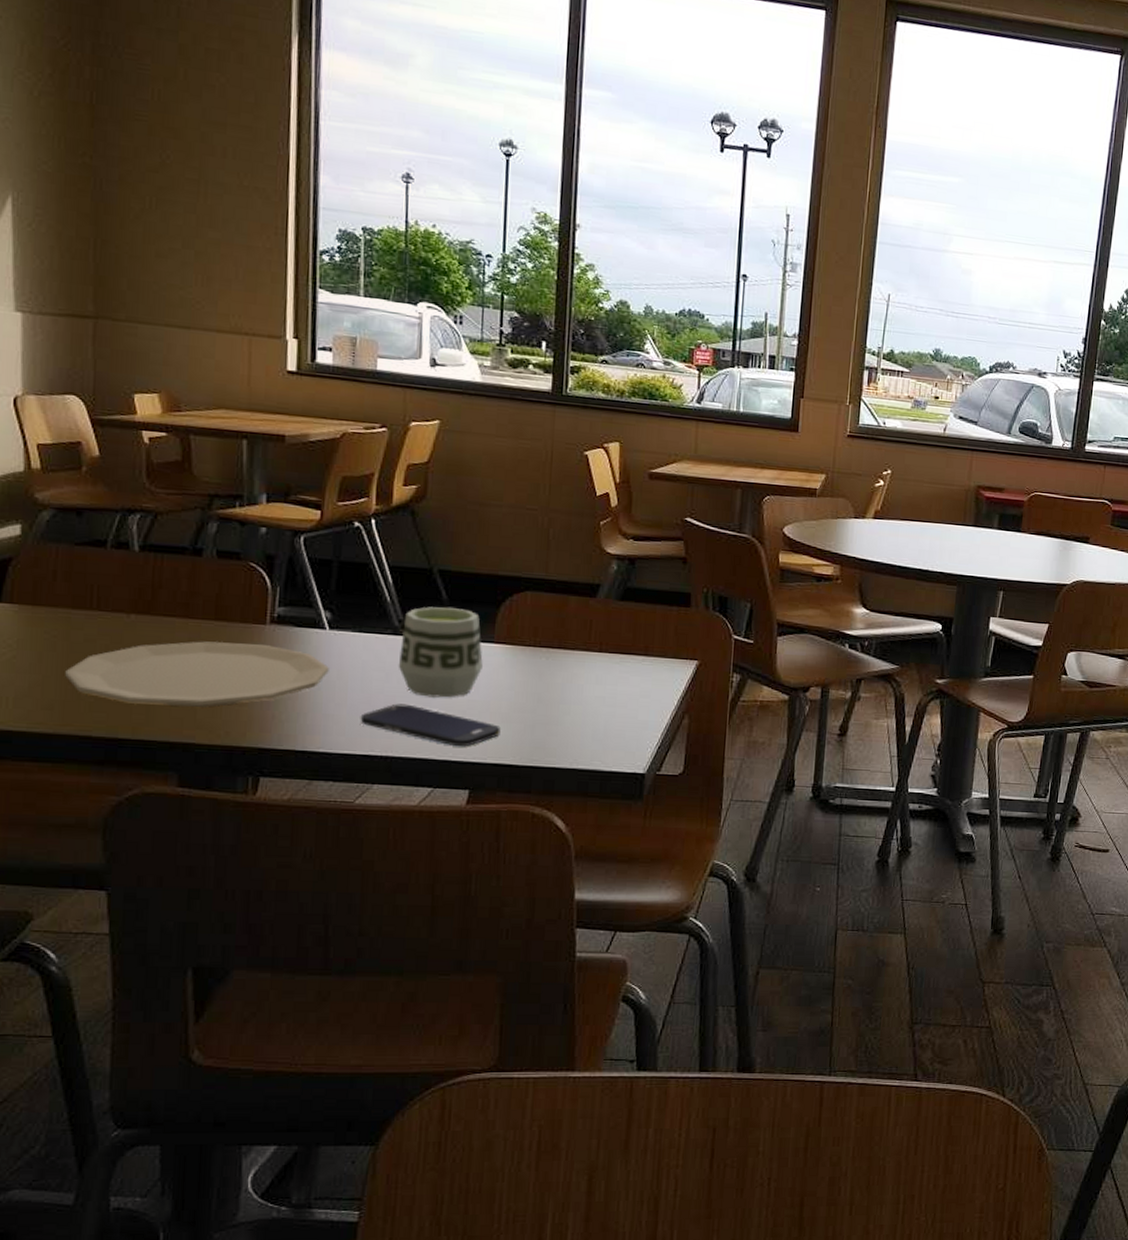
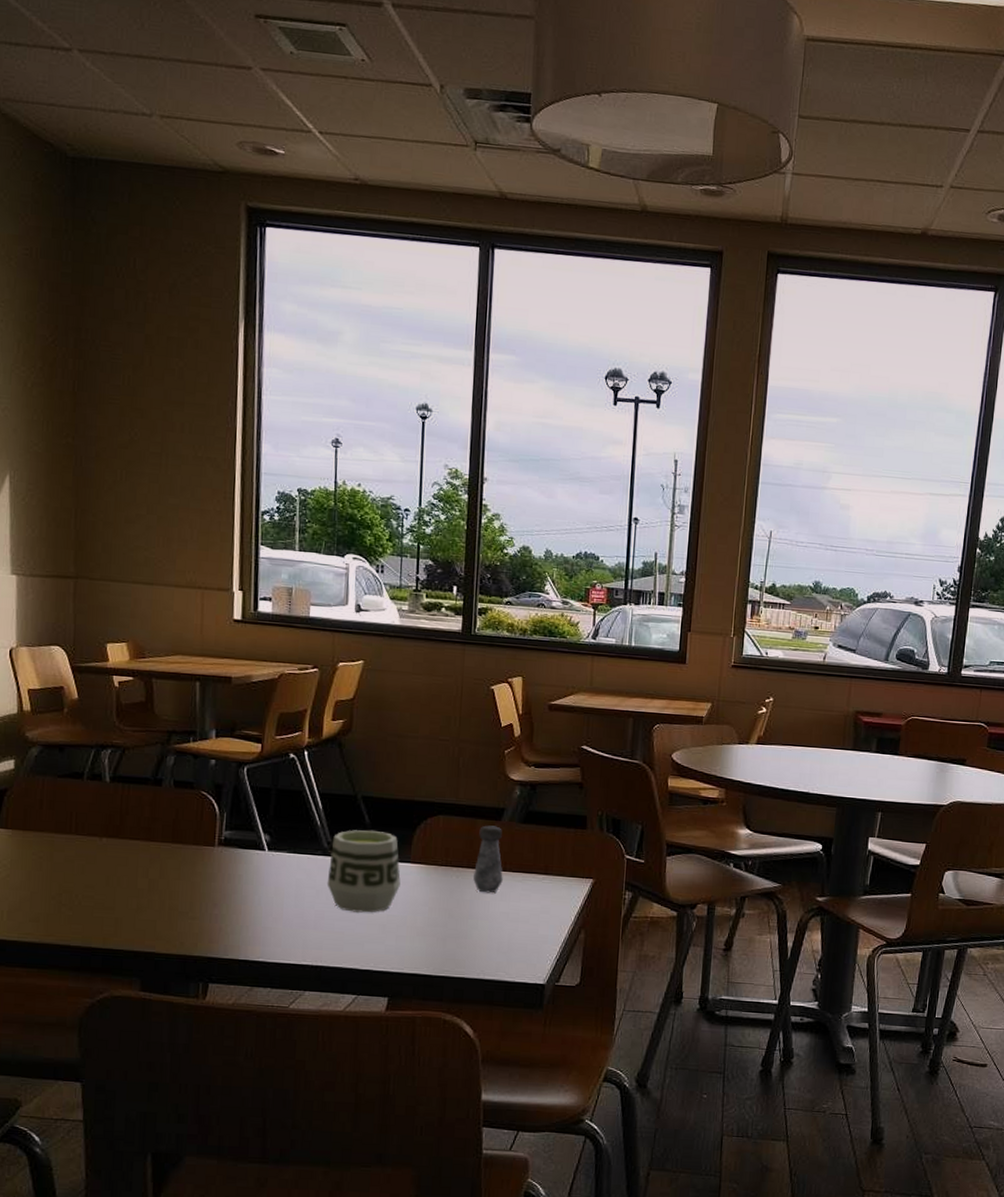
plate: present [65,641,329,709] -> none [49,861,268,922]
smartphone: present [360,704,501,747] -> none [294,918,416,958]
salt shaker: none [565,602,599,676] -> present [473,825,503,893]

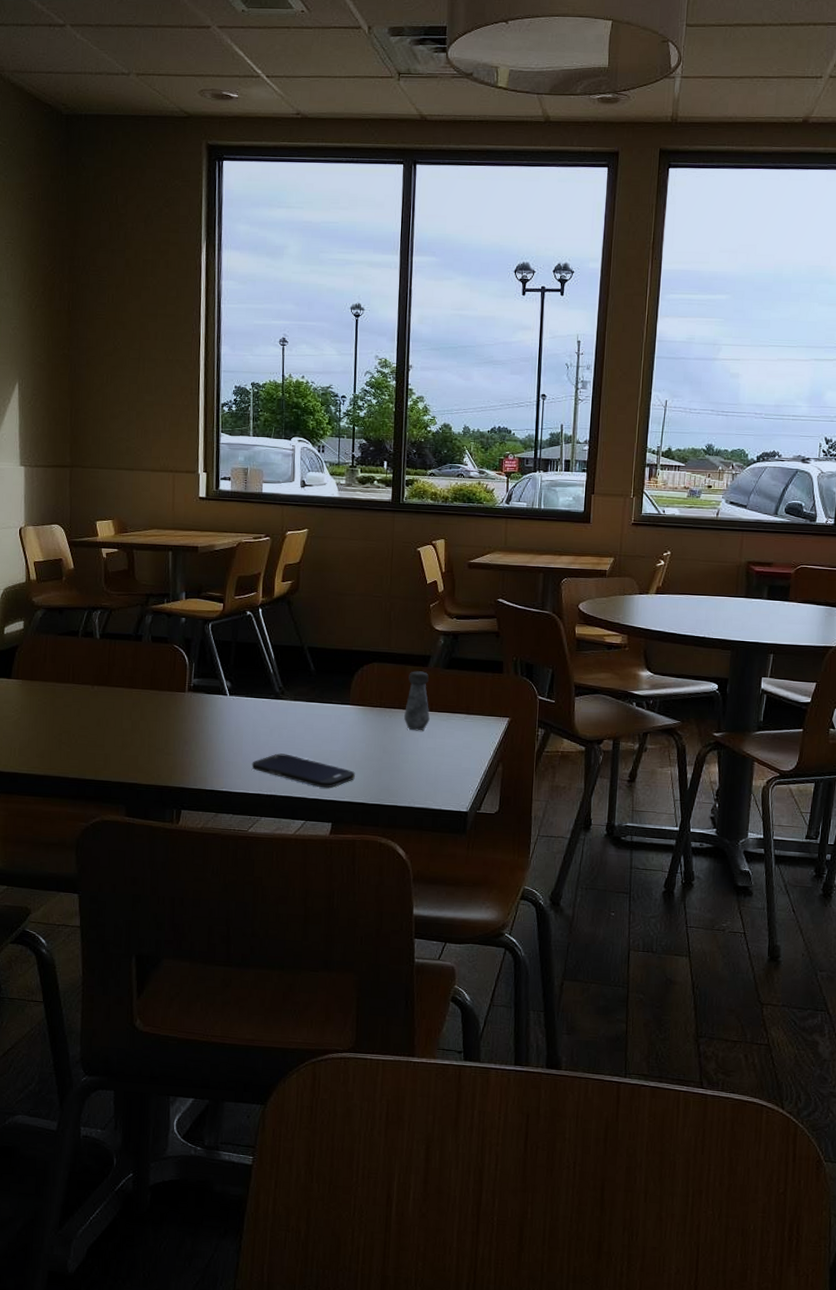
smartphone: none [294,918,416,958] -> present [251,753,355,788]
cup: present [327,830,401,913] -> none [279,676,341,749]

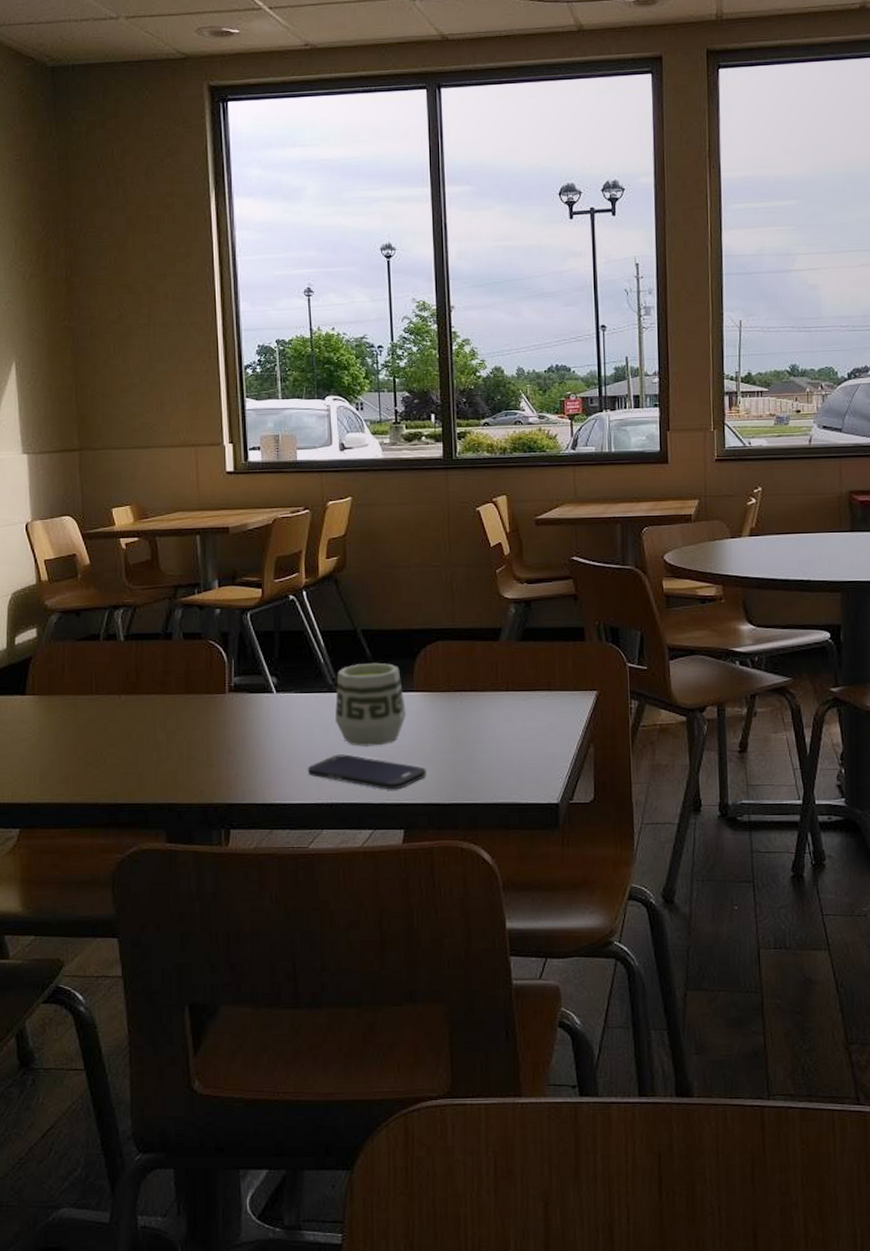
cup: none [279,676,341,749] -> present [335,662,406,746]
salt shaker: present [404,671,430,731] -> none [477,646,506,715]

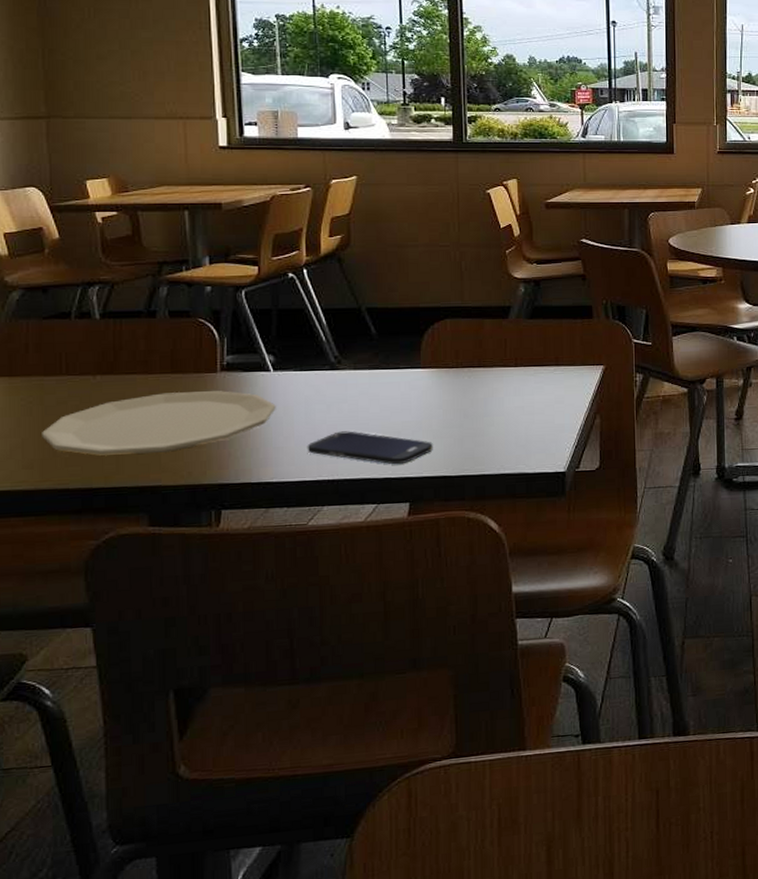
plate: none [76,712,279,773] -> present [42,391,276,456]
cup: present [335,662,406,746] -> none [337,340,412,423]

